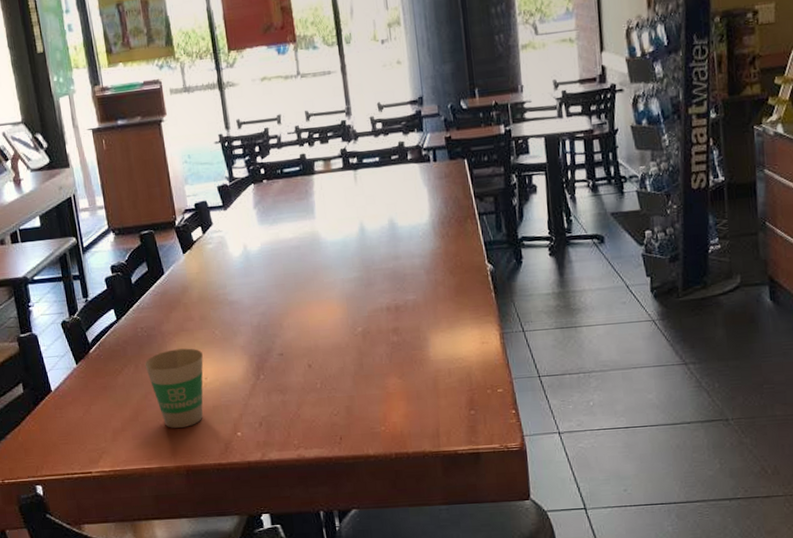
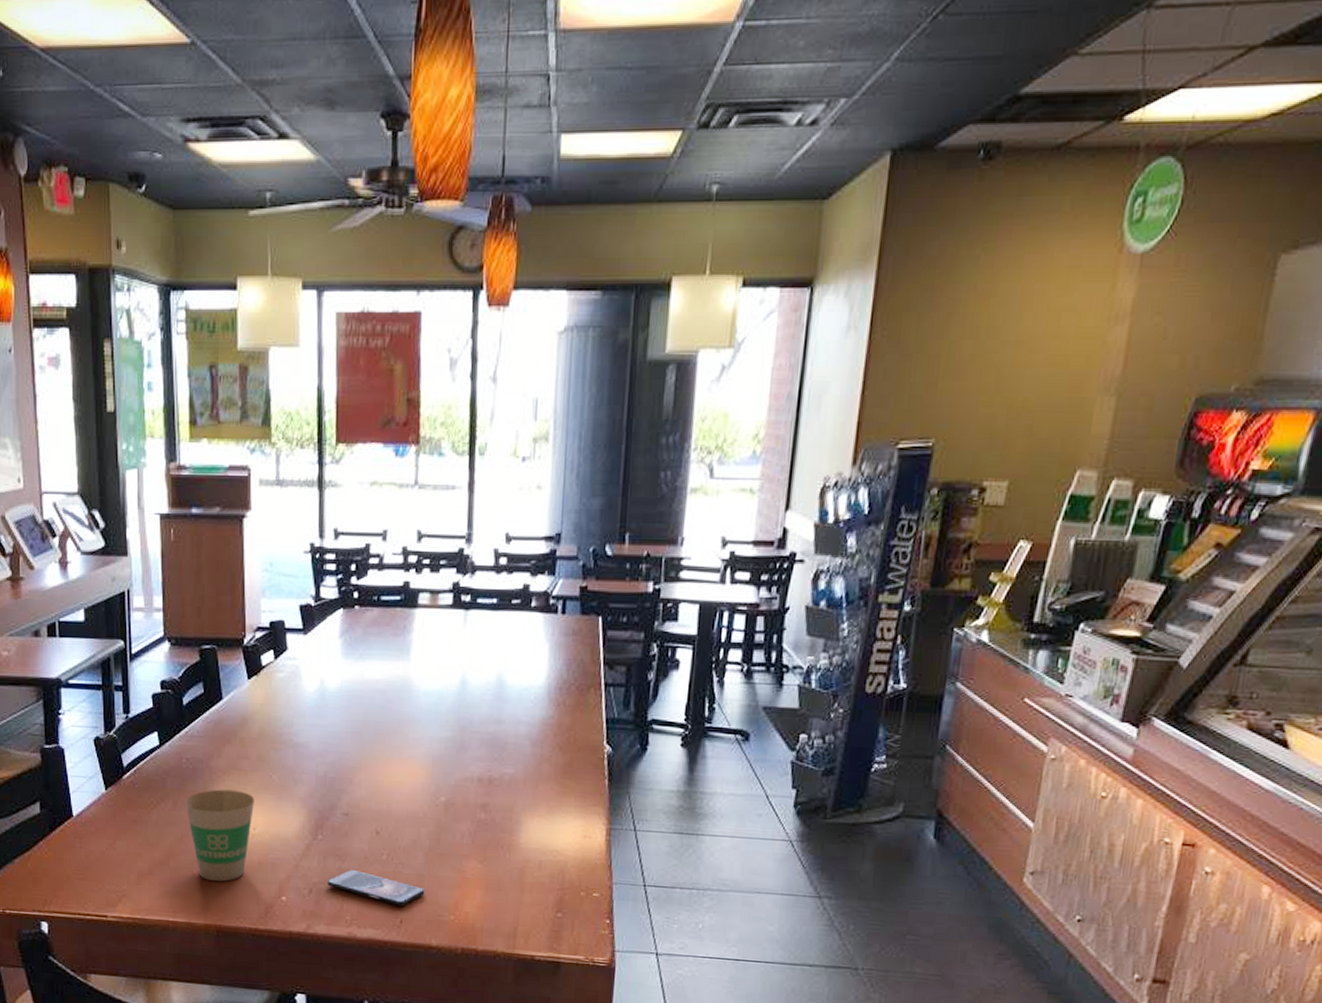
smartphone: none [273,400,357,426] -> present [327,870,425,906]

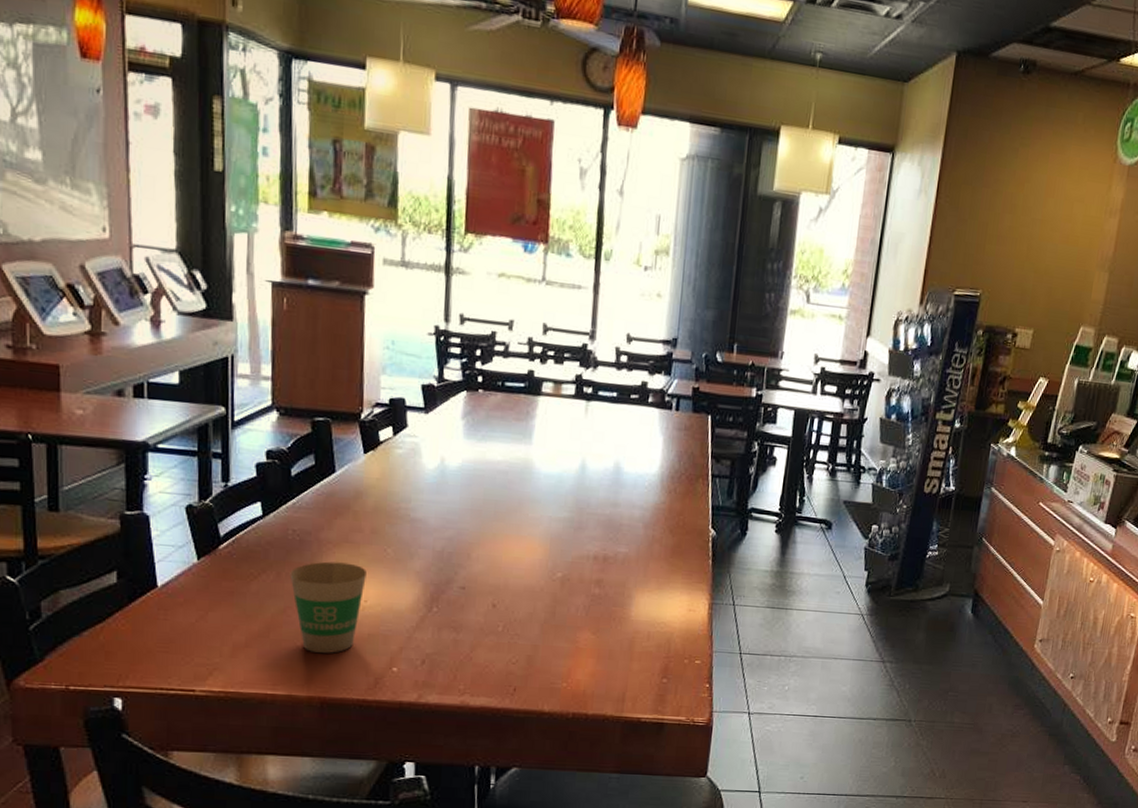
smartphone: present [327,870,425,906] -> none [440,641,539,675]

